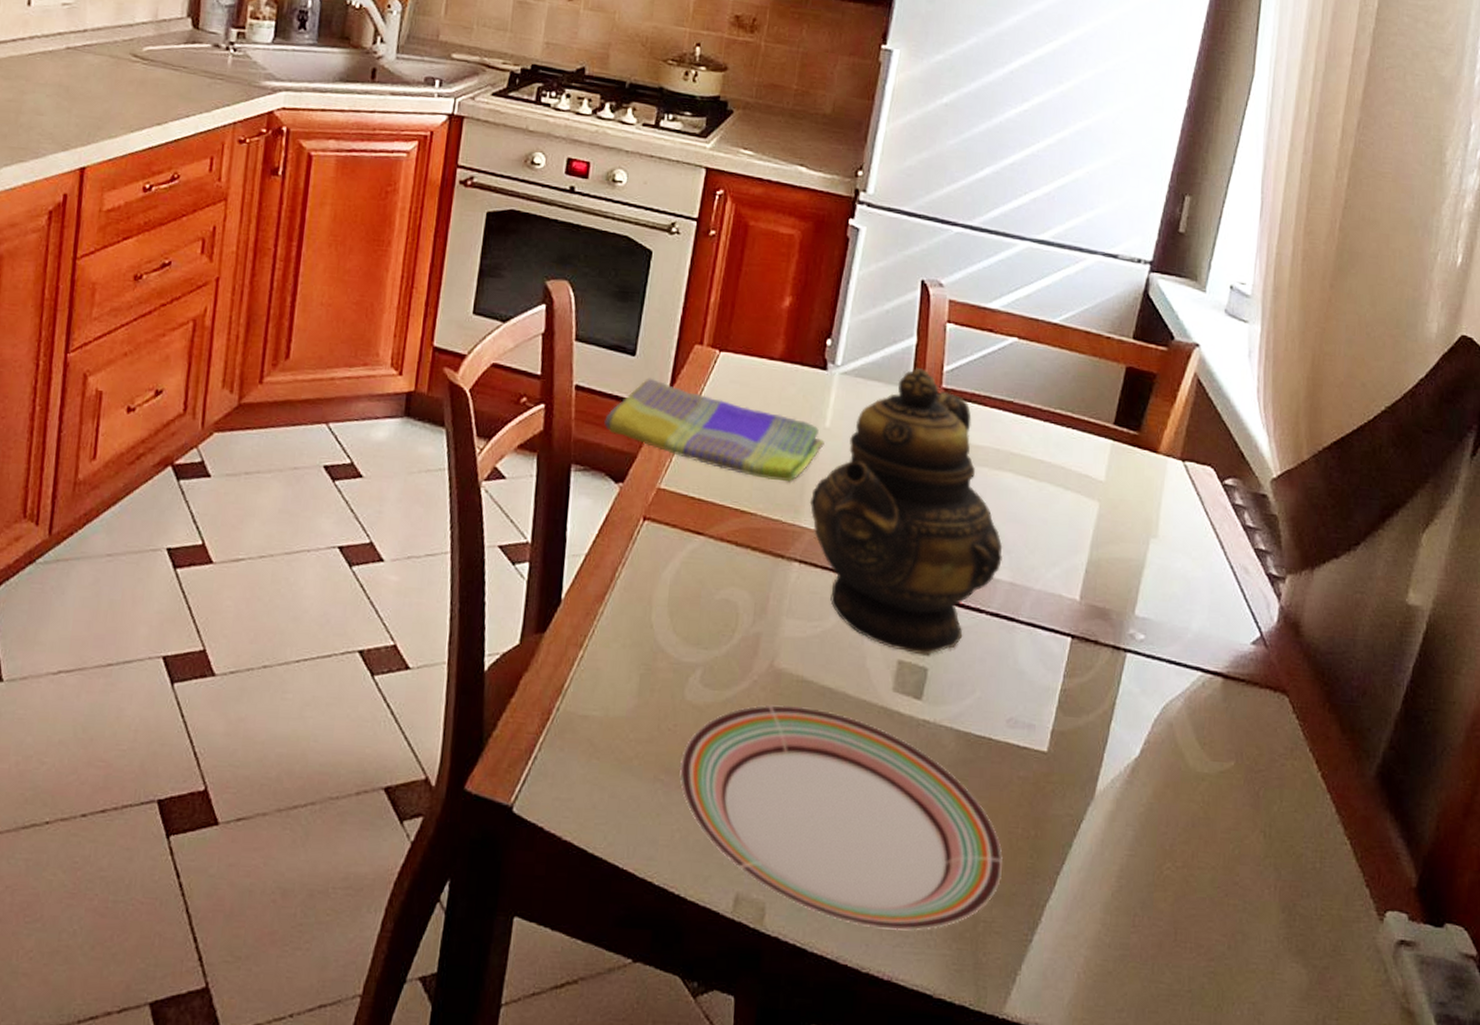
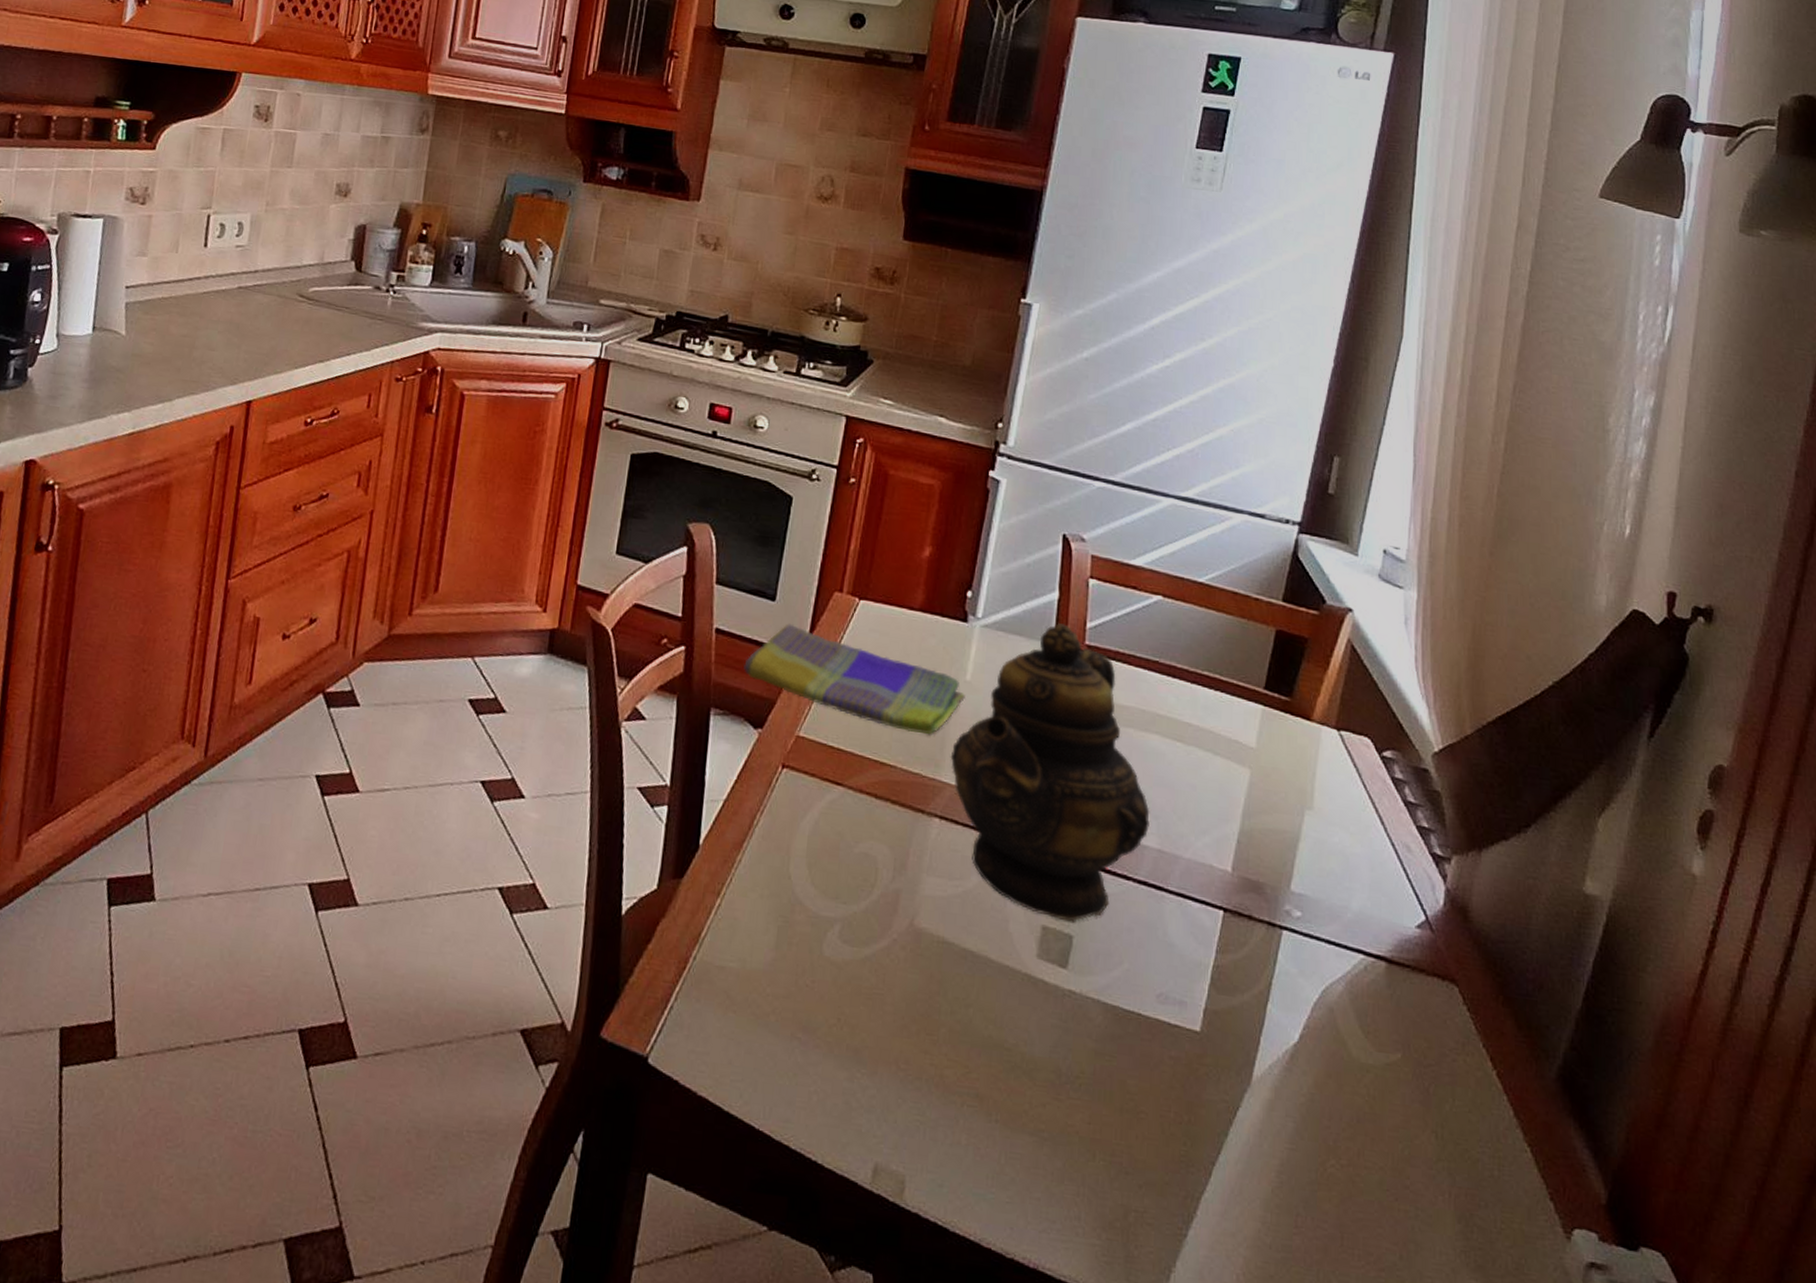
plate: present [679,704,1003,931] -> none [816,965,1154,1217]

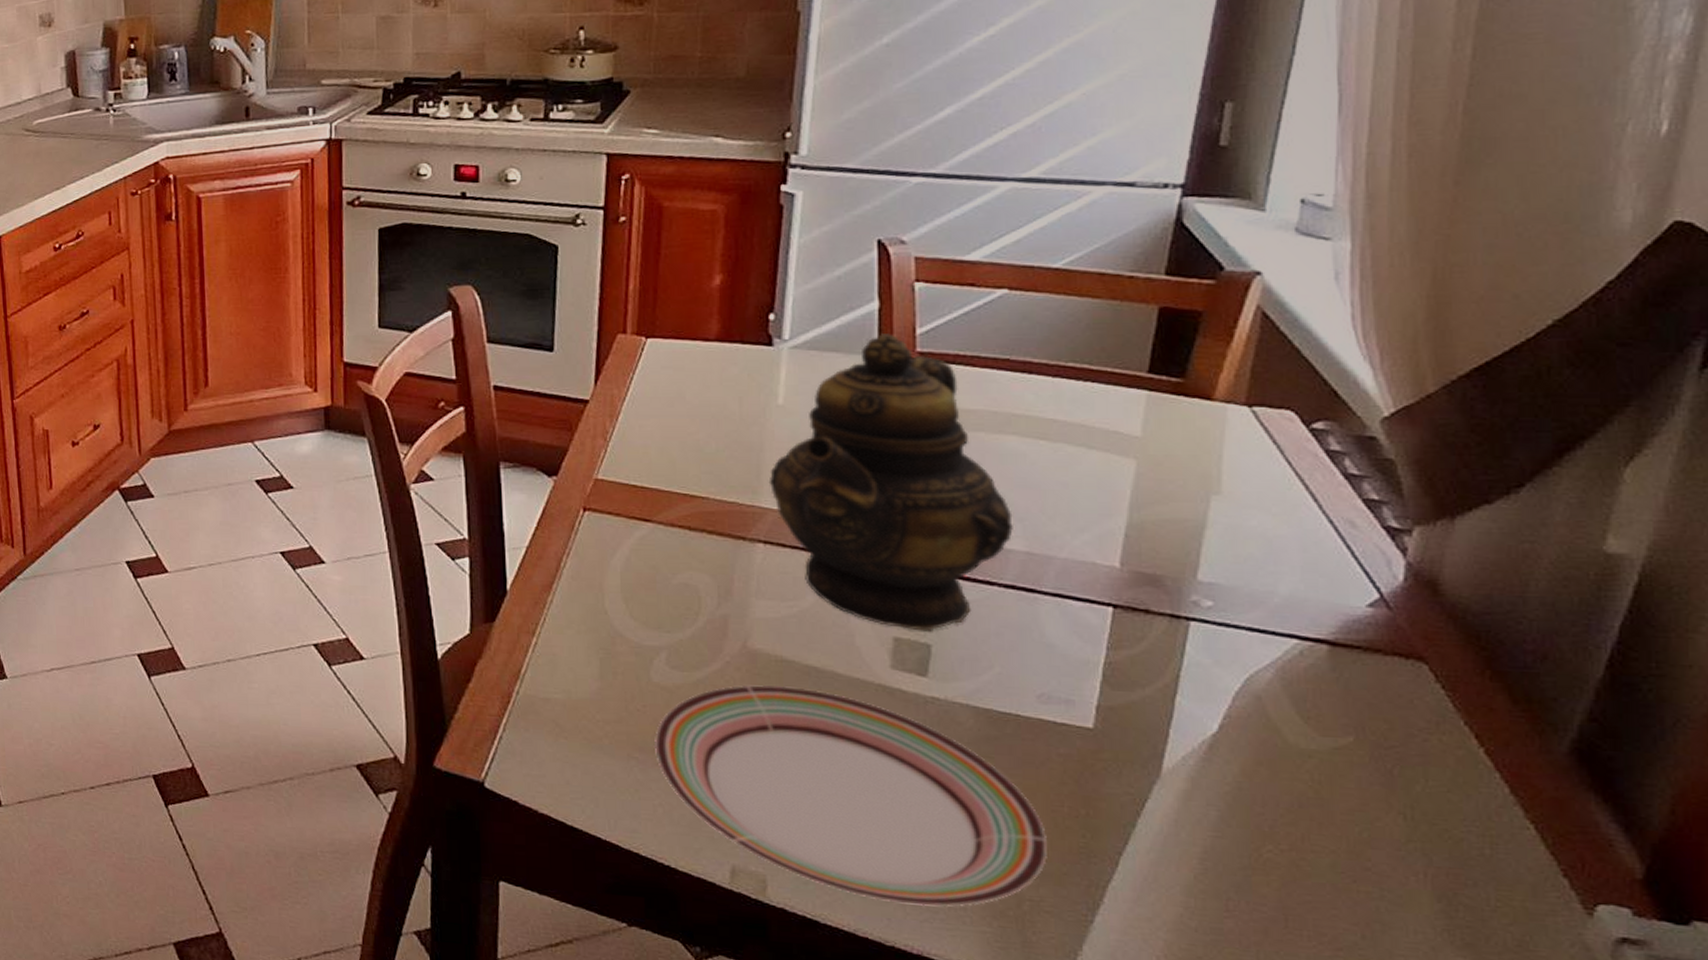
dish towel: present [744,623,965,735] -> none [529,371,779,464]
plate: none [816,965,1154,1217] -> present [653,684,1047,908]

